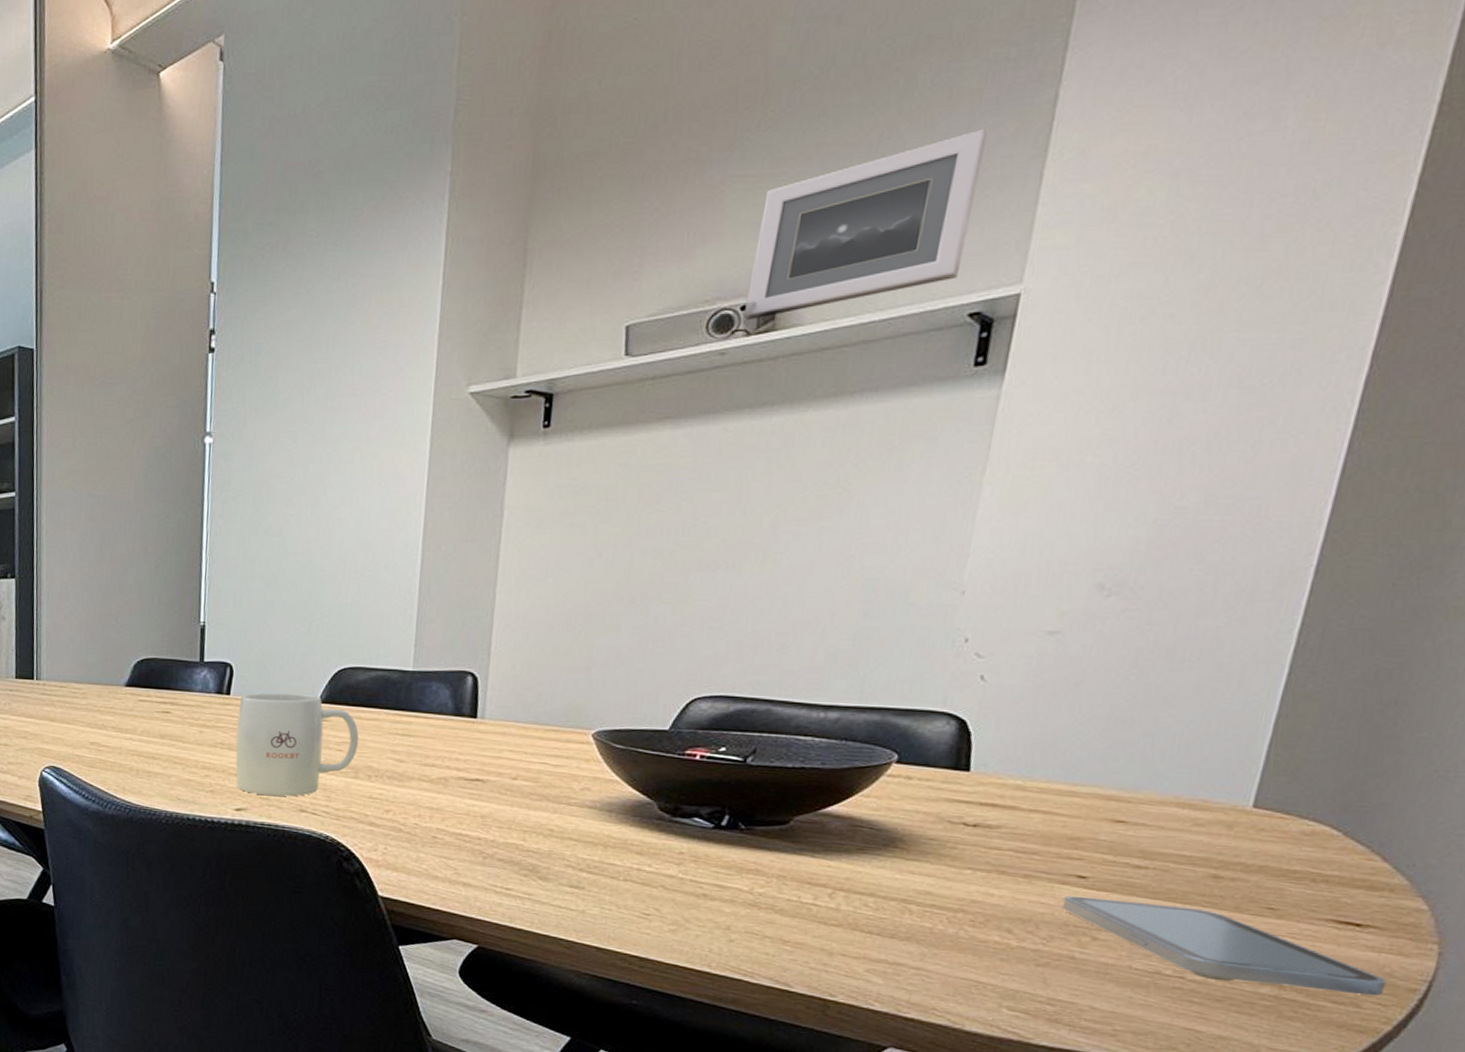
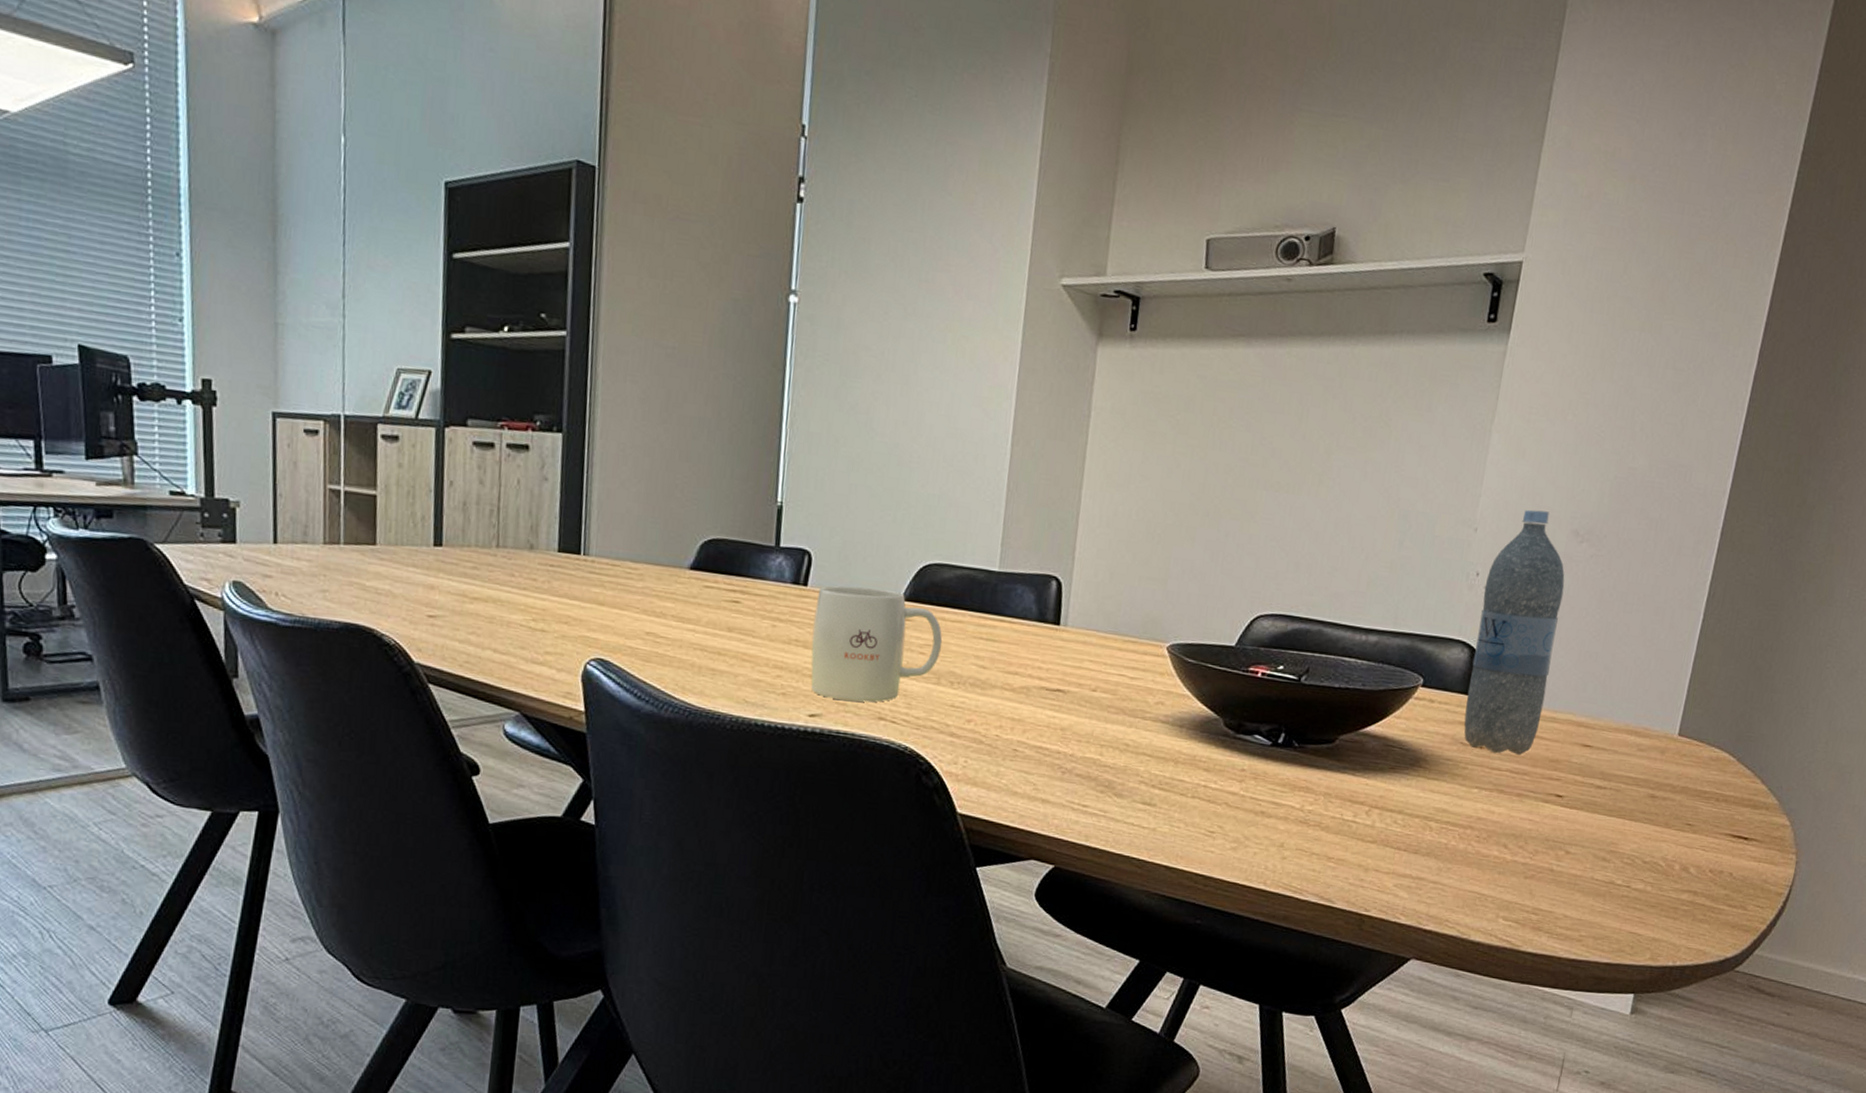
picture frame: present [743,129,987,321] -> none [1307,107,1500,251]
water bottle: none [951,565,1086,833] -> present [1464,509,1565,755]
smartphone: present [1061,895,1387,997] -> none [1544,813,1764,900]

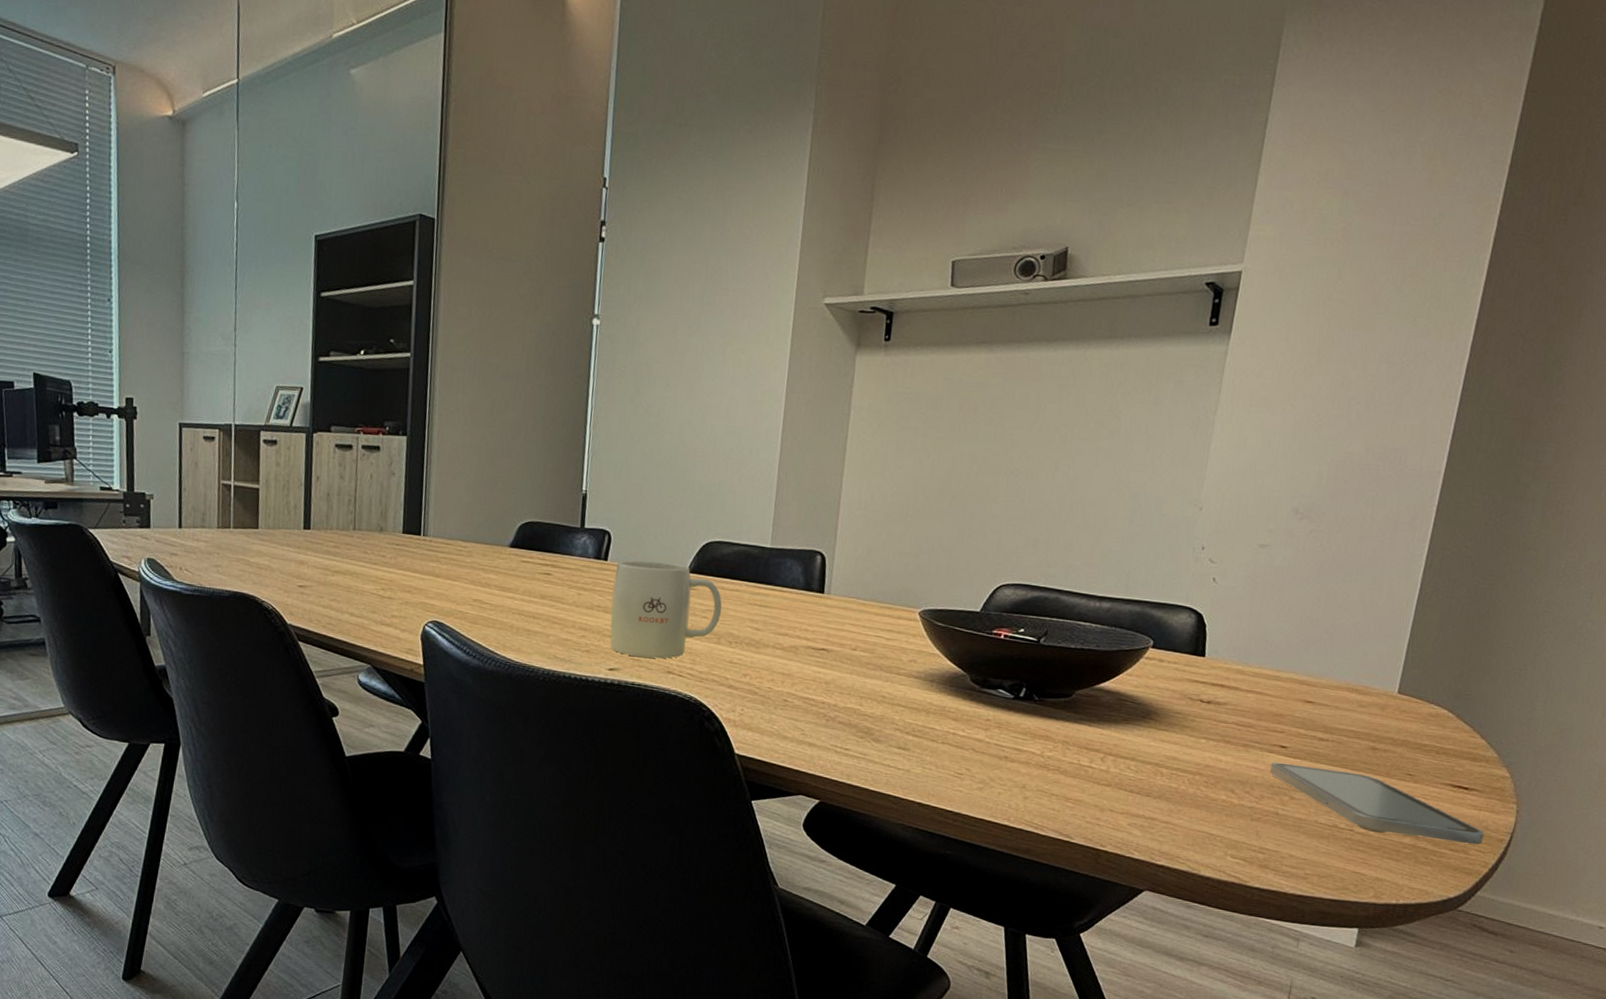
water bottle: present [1464,509,1565,755] -> none [1192,490,1286,710]
smartphone: none [1544,813,1764,900] -> present [1269,762,1485,845]

